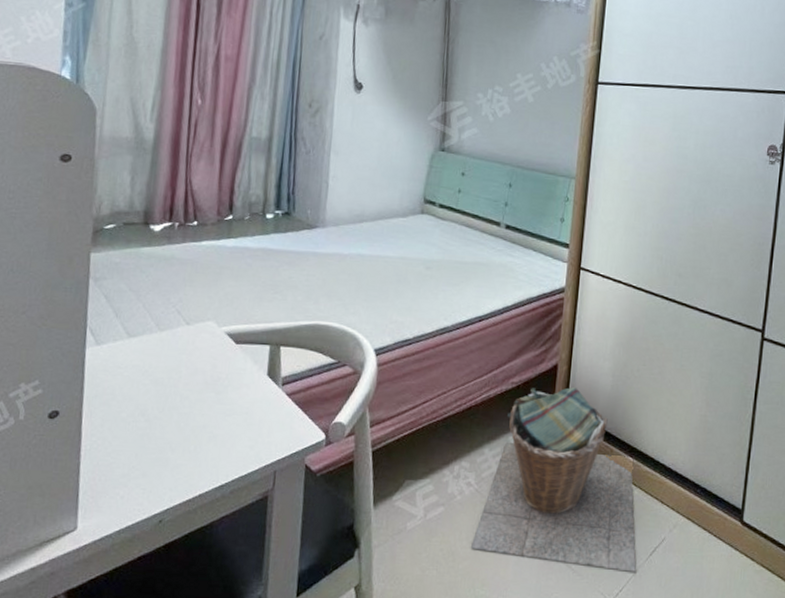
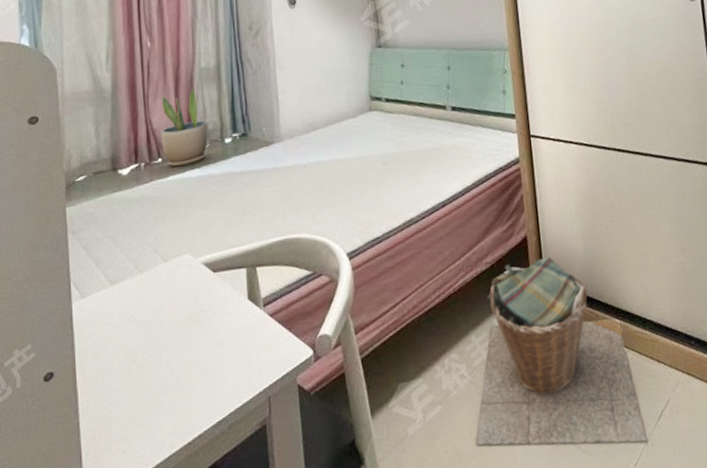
potted plant: none [199,156,251,234] -> present [160,88,209,168]

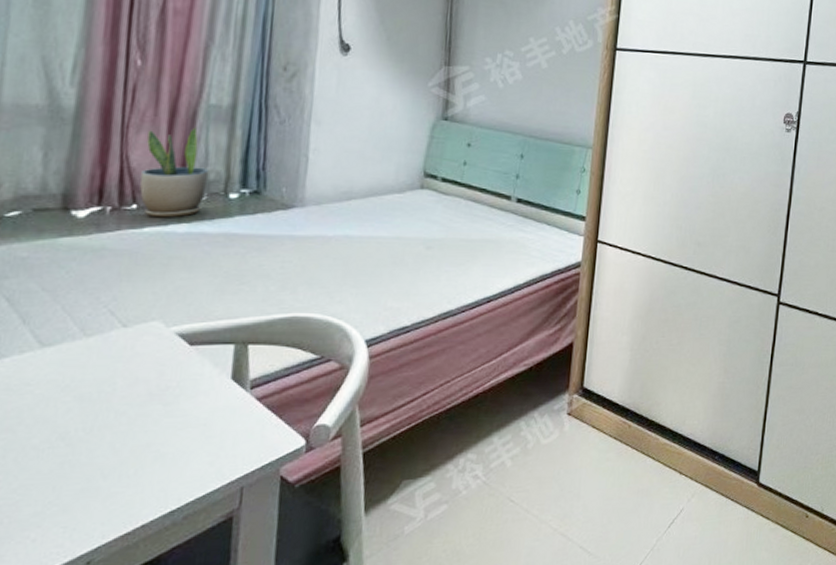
laundry basket: present [476,257,648,446] -> none [478,365,655,548]

